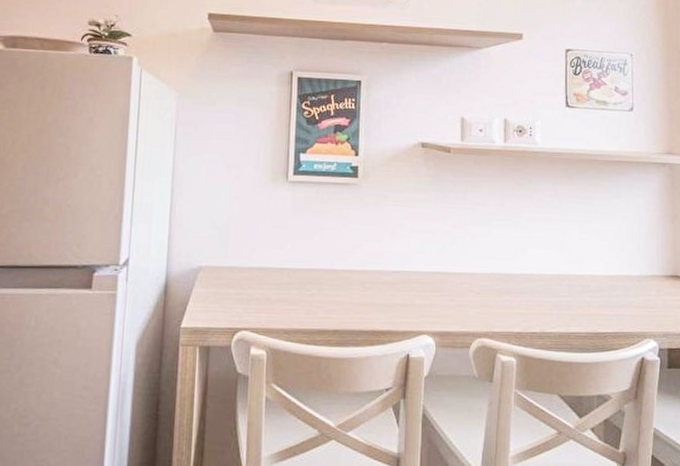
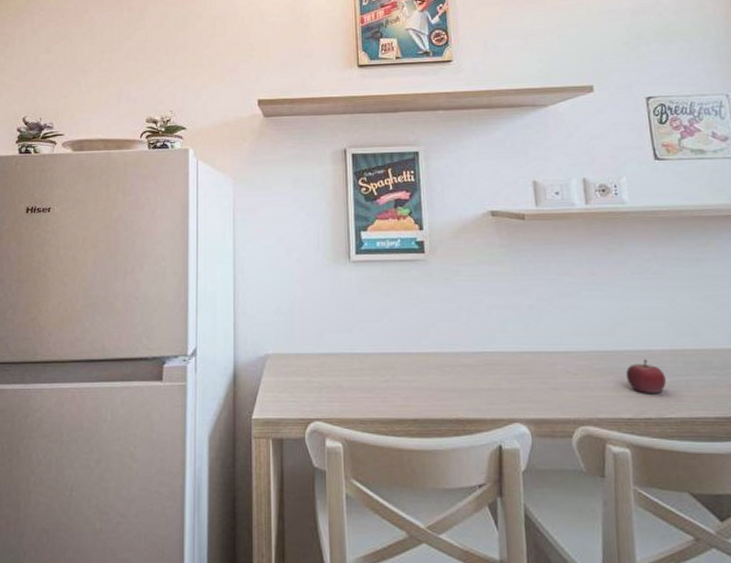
fruit: none [519,282,551,311] -> present [625,359,666,393]

